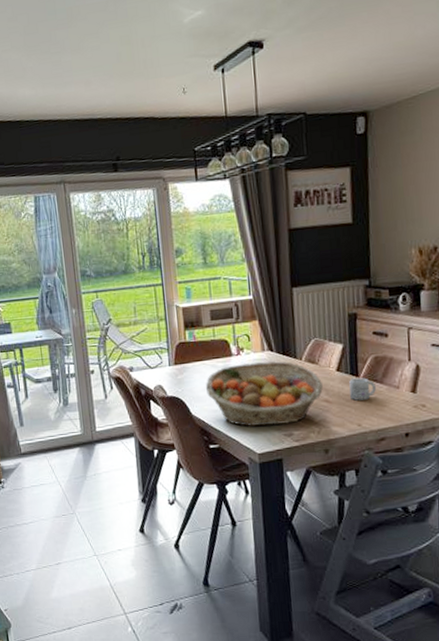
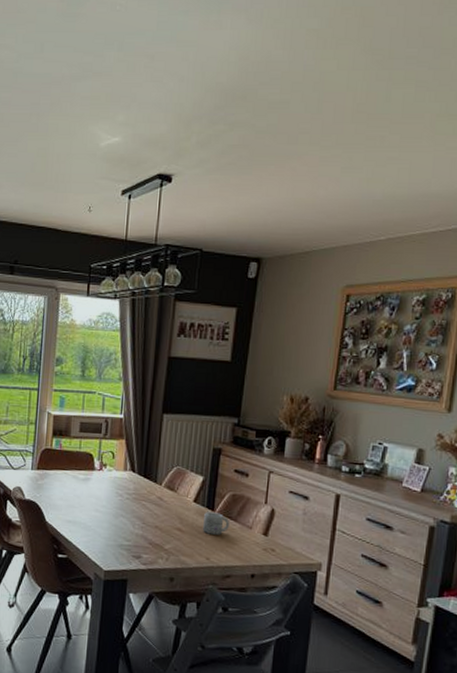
fruit basket: present [205,361,323,427] -> none [63,479,178,546]

